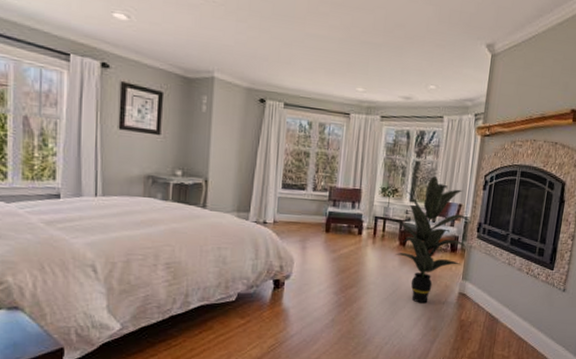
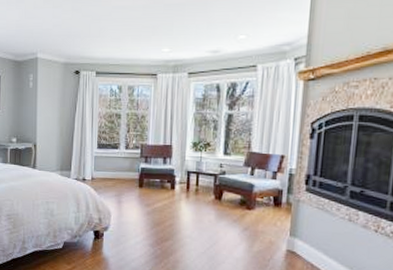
indoor plant: present [394,176,472,304] -> none [207,128,299,260]

